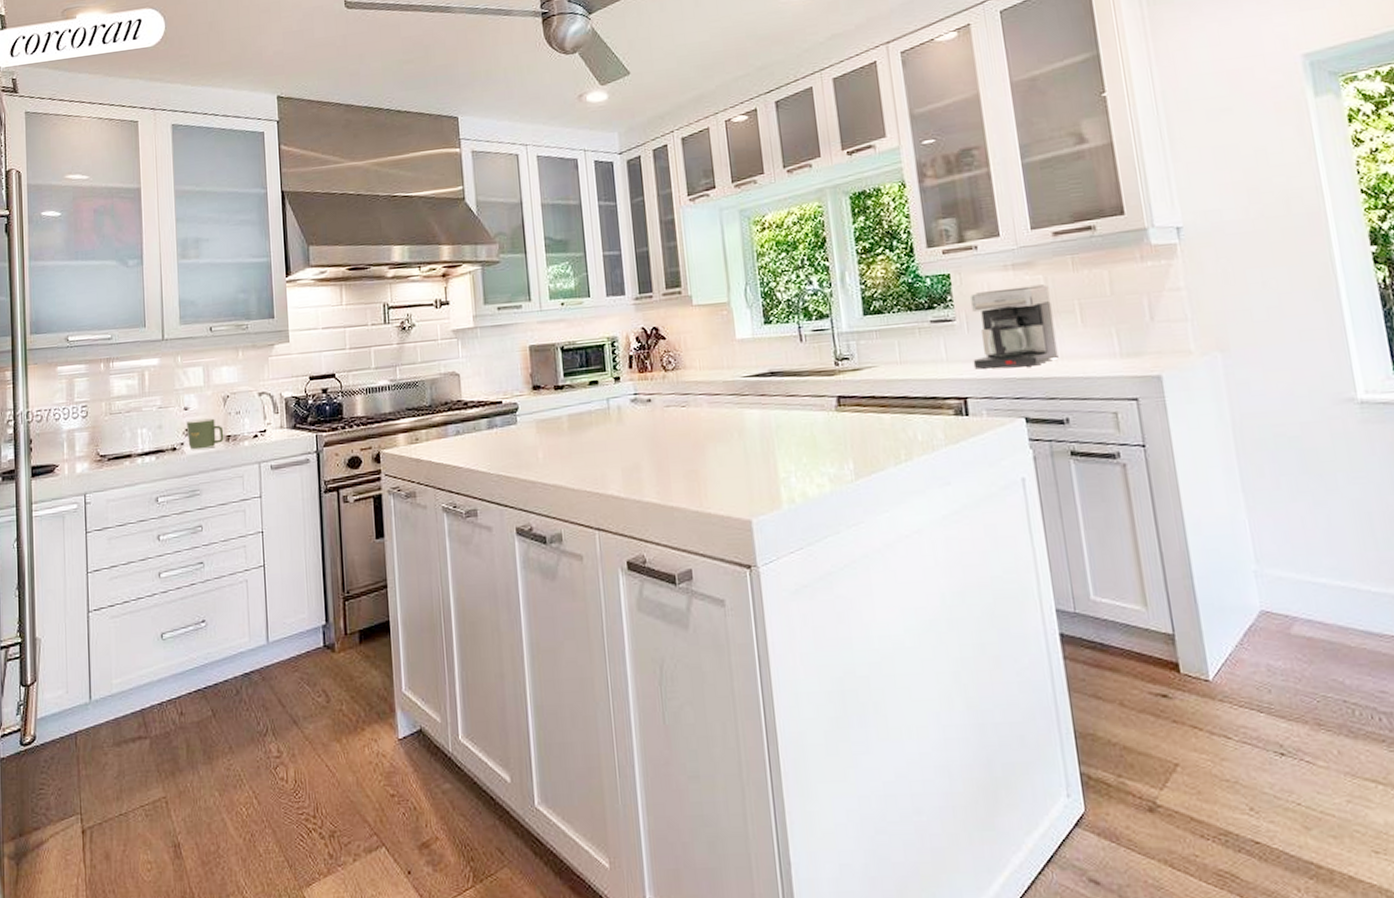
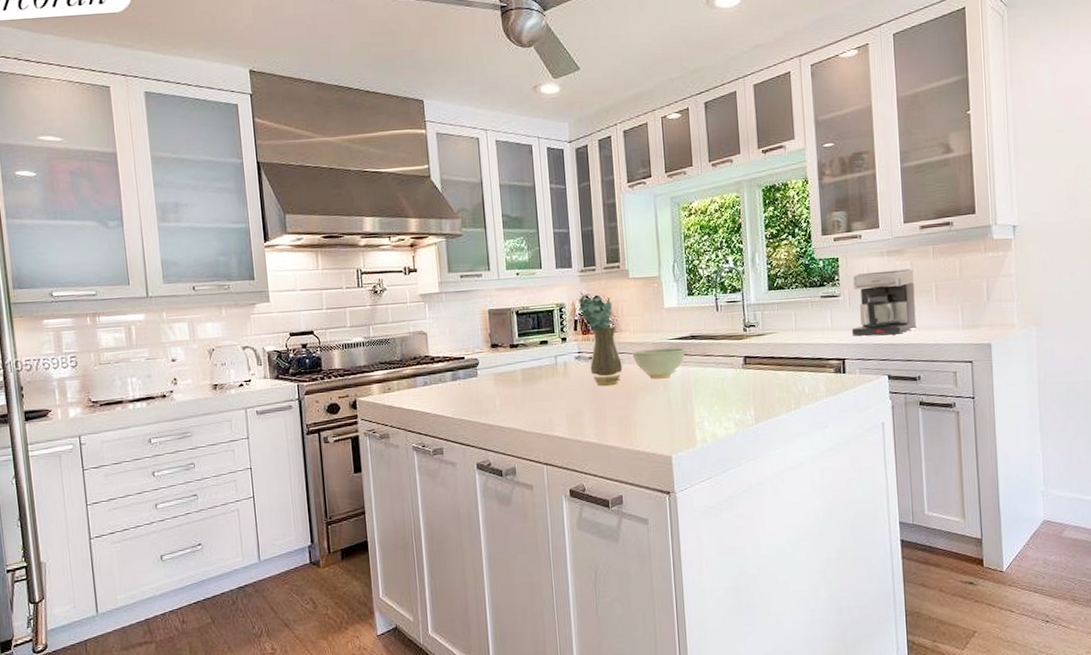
mug: present [186,418,224,450] -> none [174,369,211,397]
vase: none [633,323,688,435] -> present [578,292,622,387]
bowl: none [697,387,765,426] -> present [631,347,686,379]

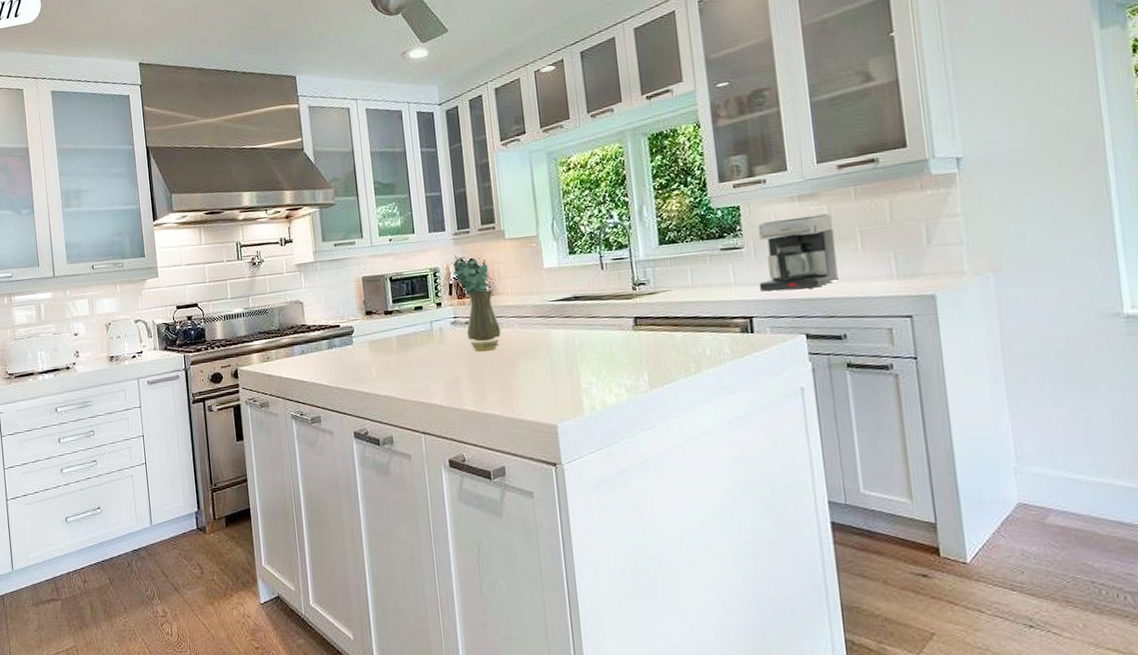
bowl: present [631,347,686,379] -> none [509,310,569,344]

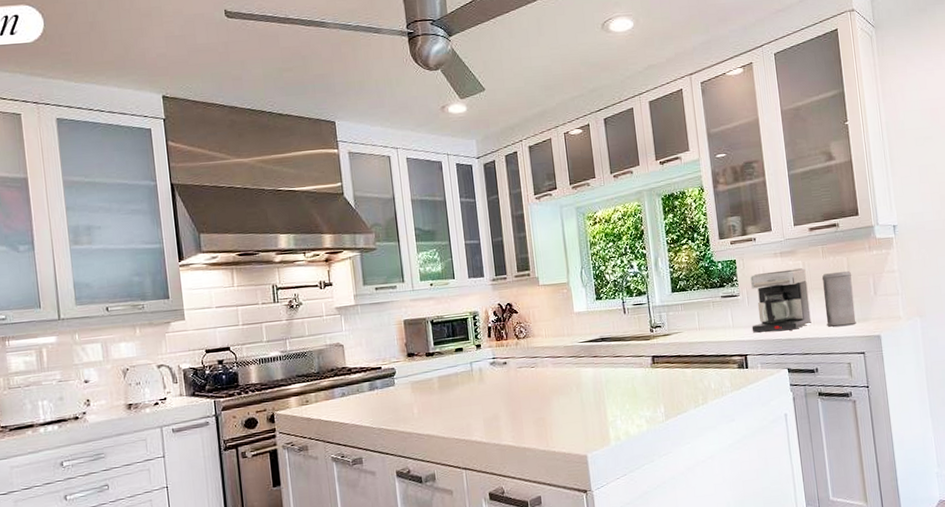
vase: present [453,255,501,353] -> none [491,300,536,391]
canister: none [853,215,901,285] -> present [821,270,857,327]

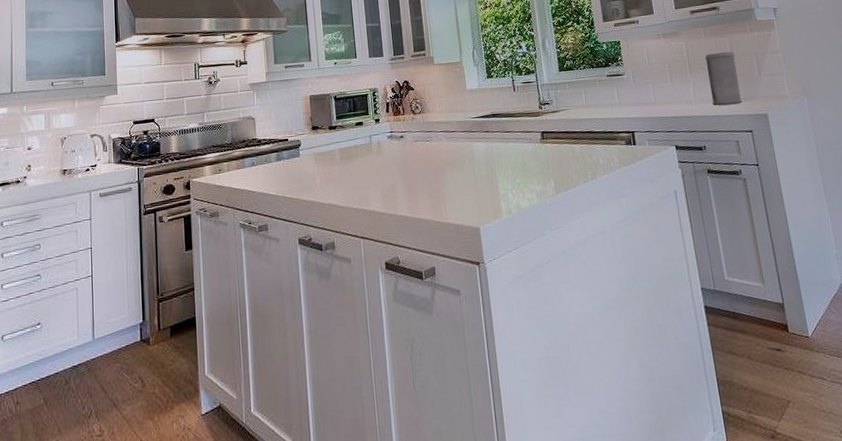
coffee maker: present [750,268,811,333] -> none [635,49,697,111]

